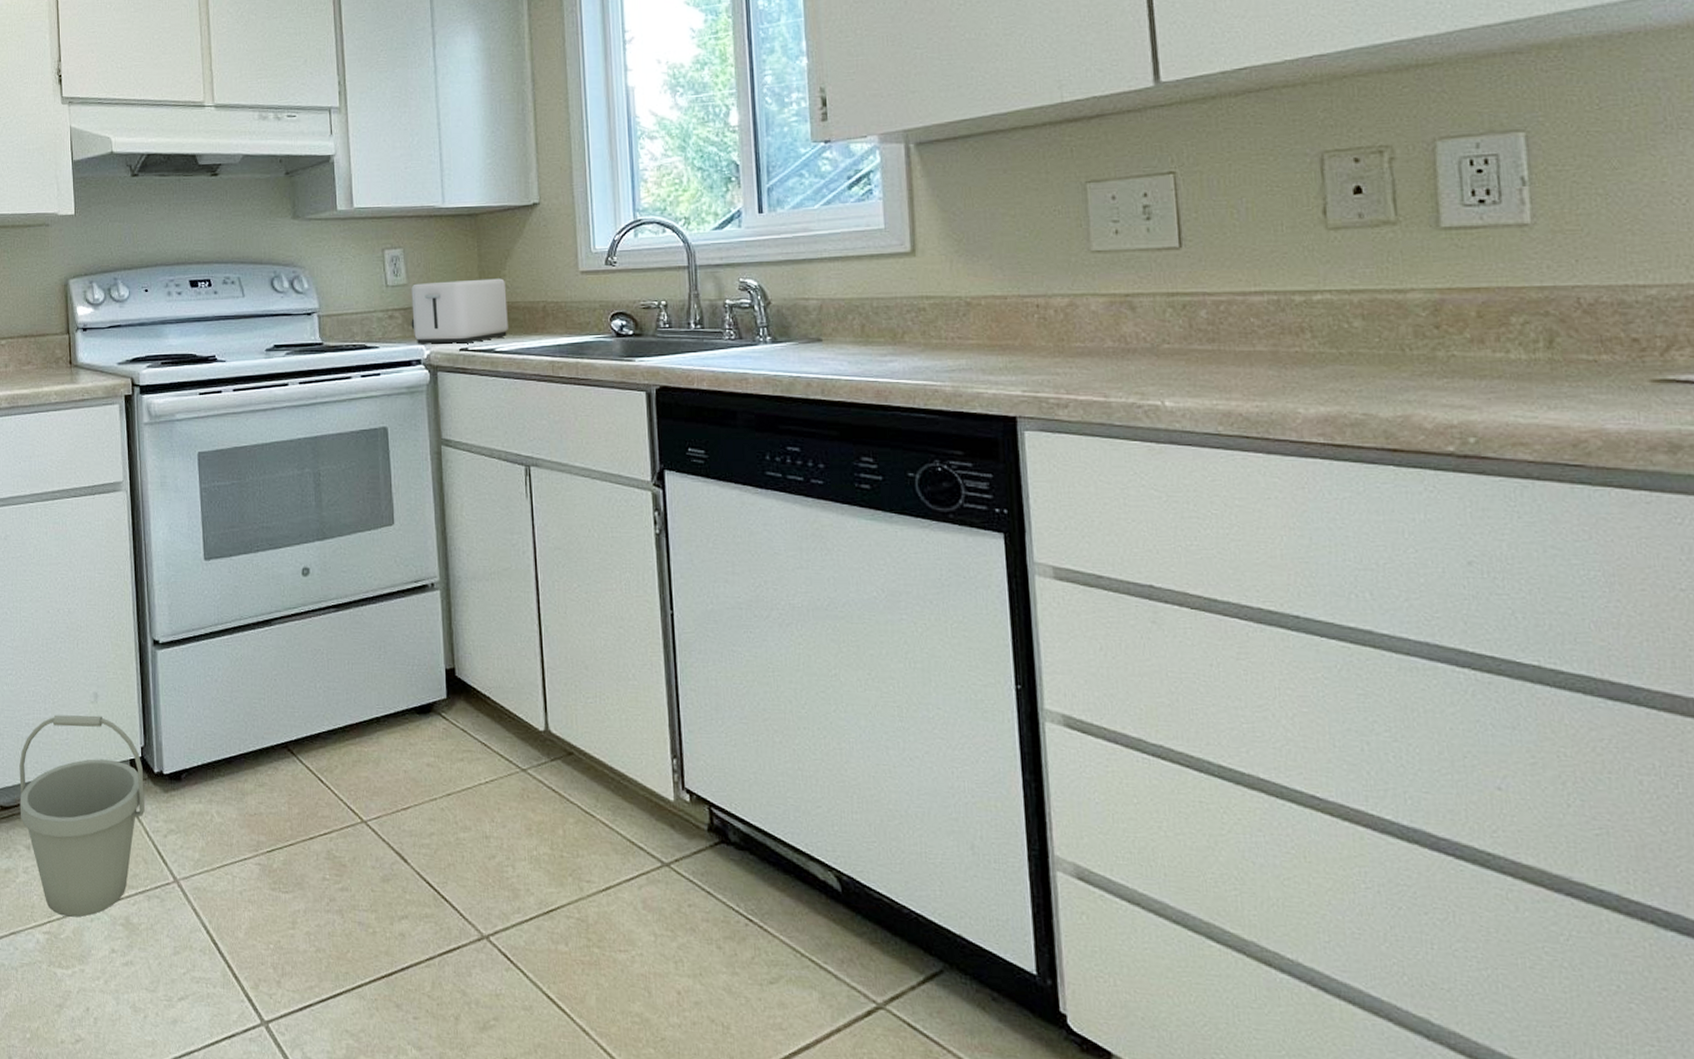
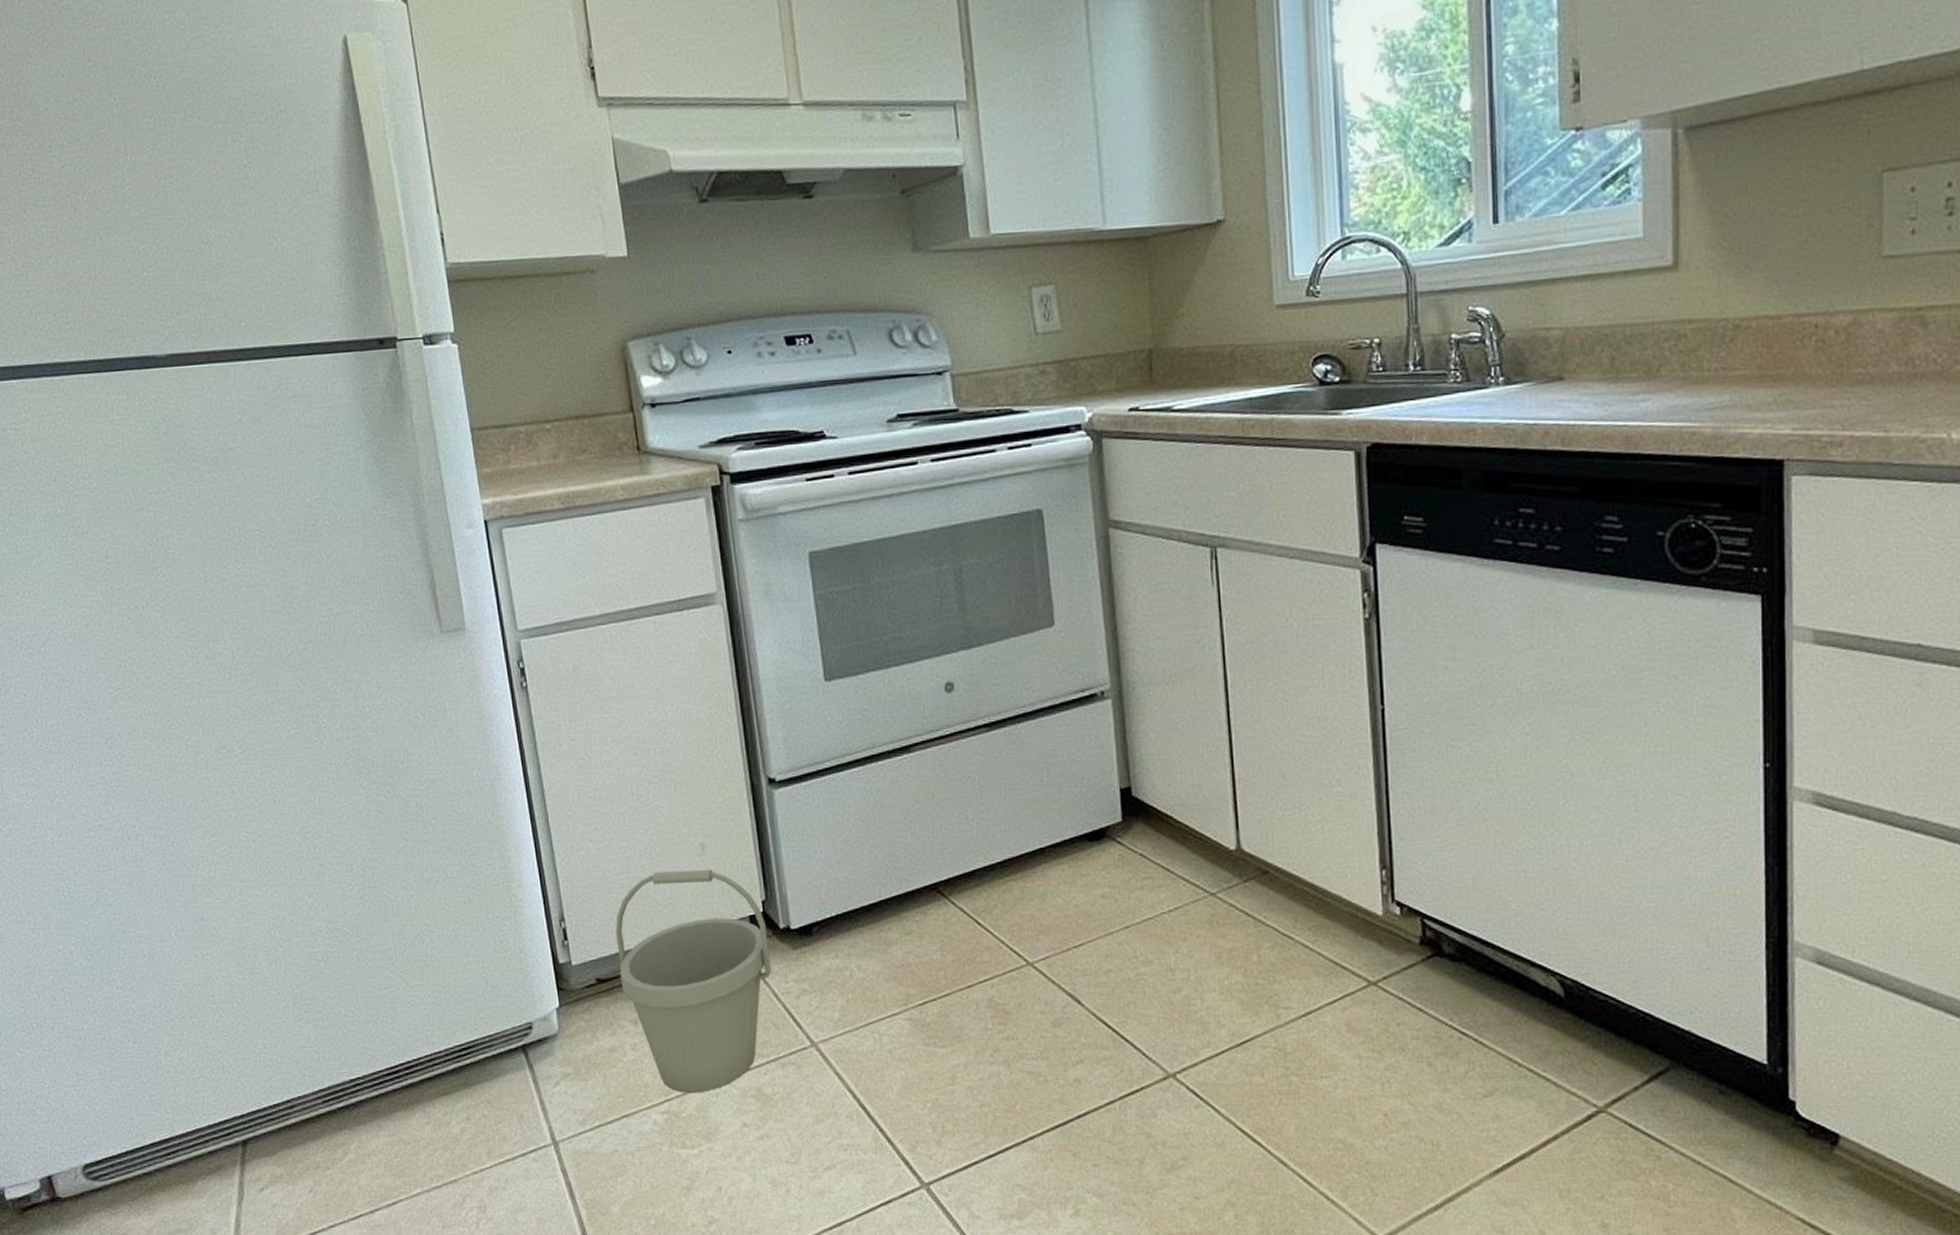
toaster: present [411,278,508,346] -> none [1066,318,1188,407]

